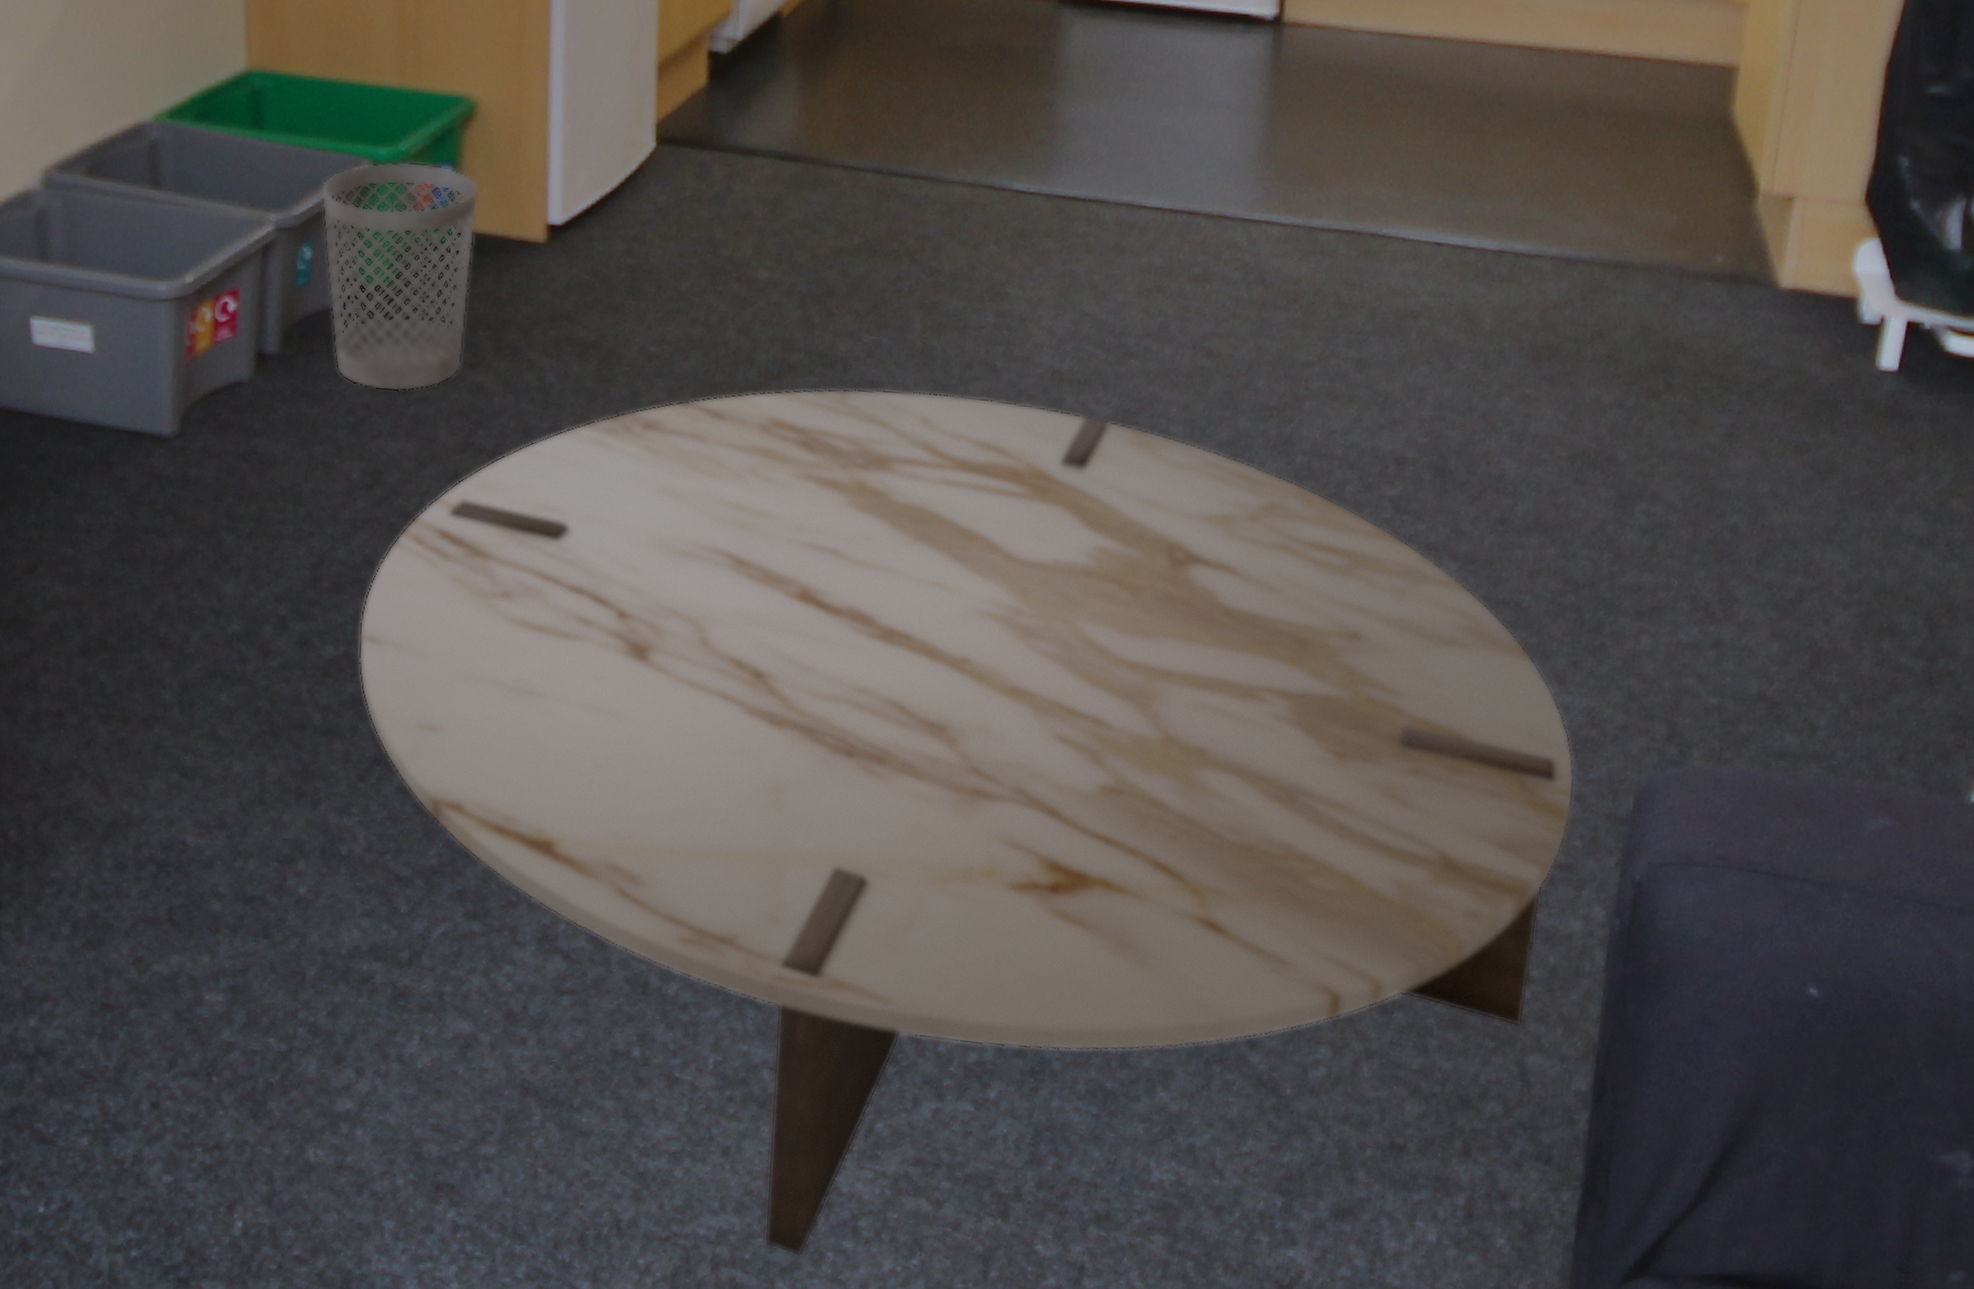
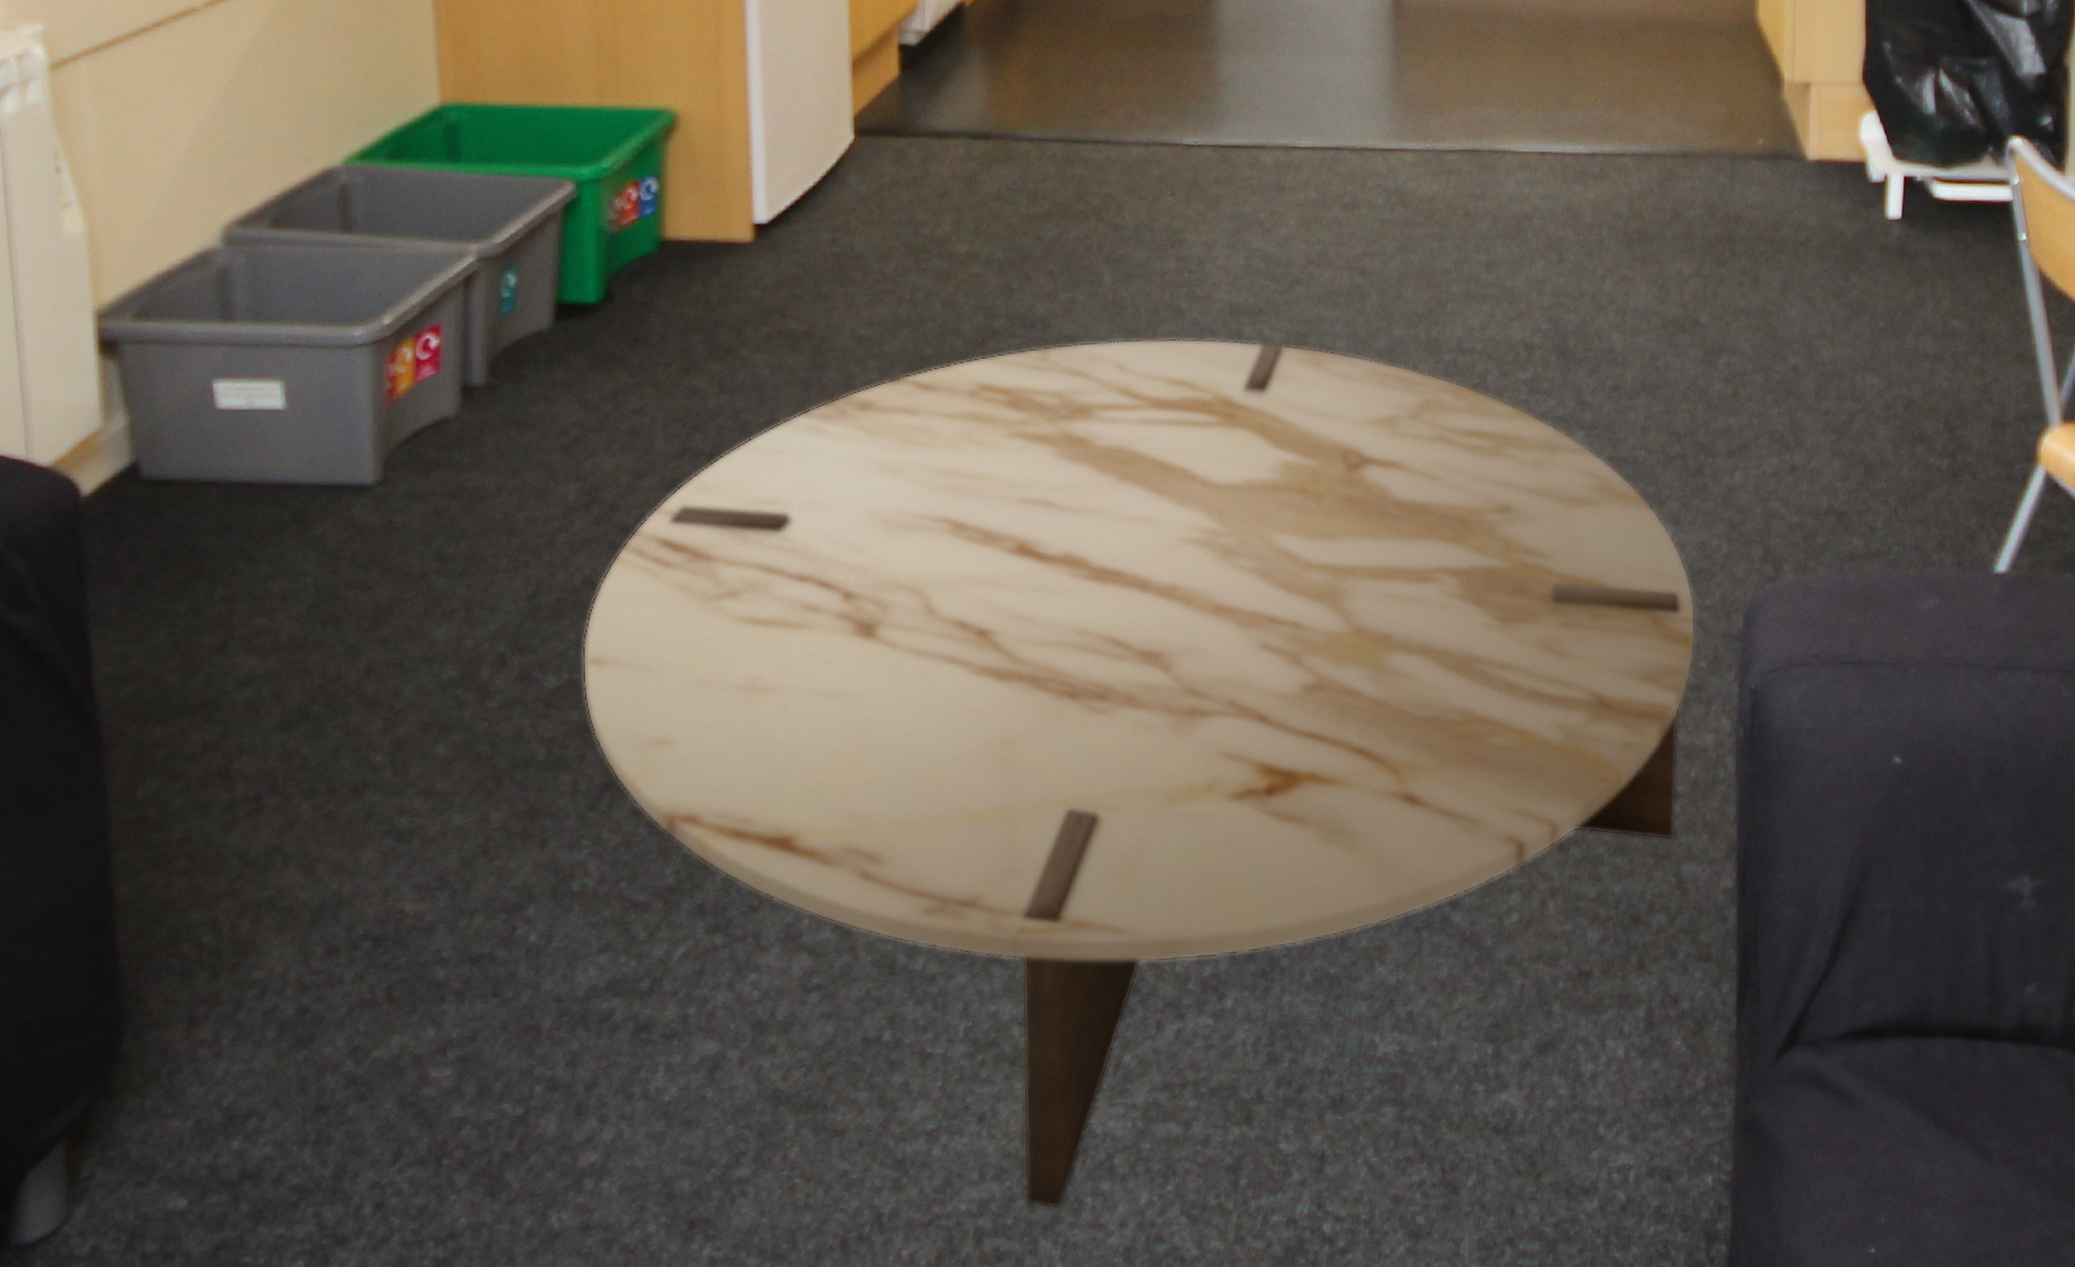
wastebasket: present [320,161,480,392] -> none [523,177,685,408]

